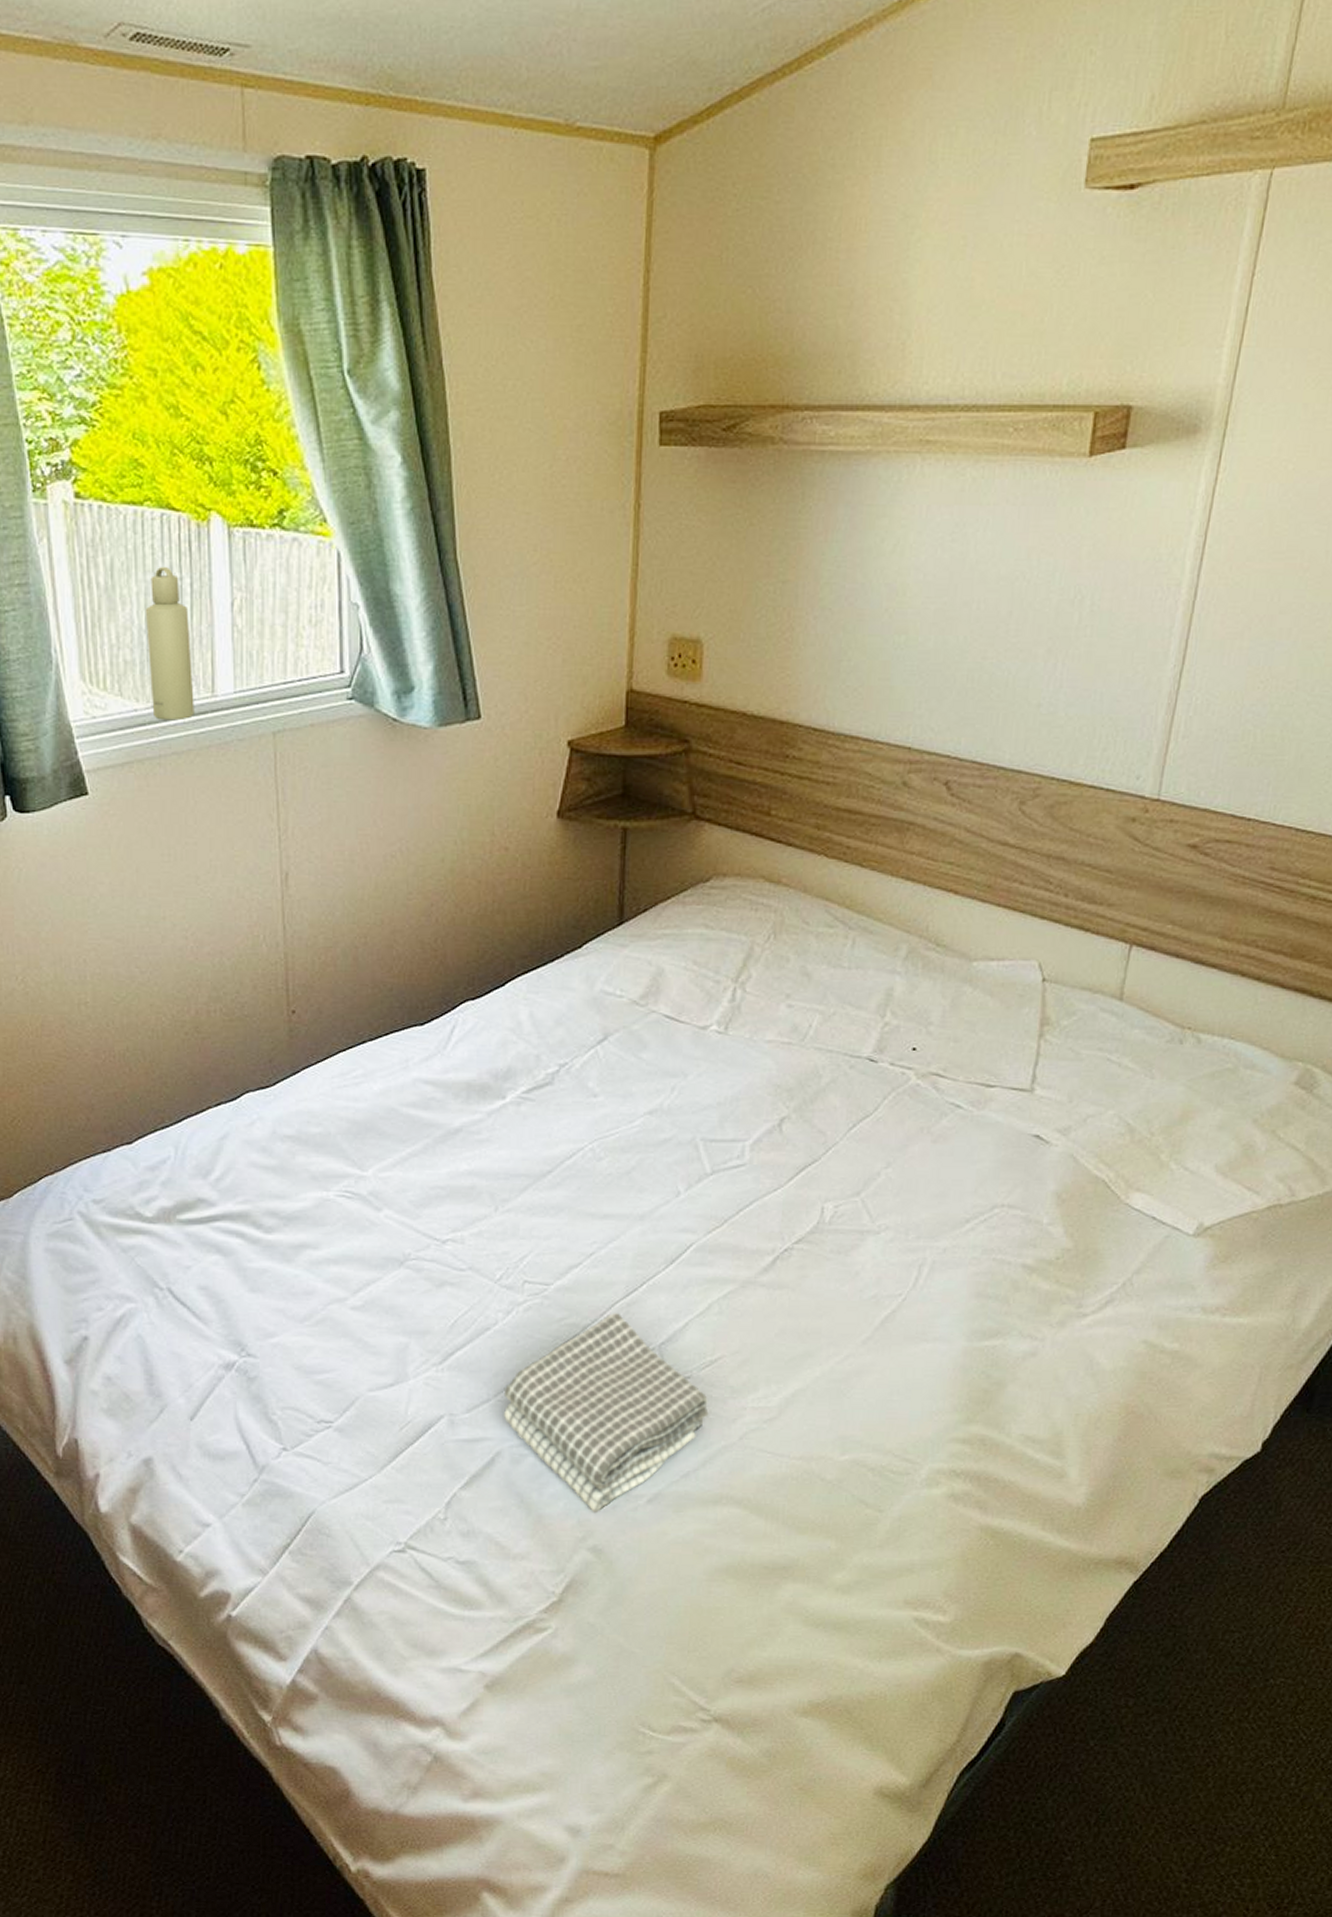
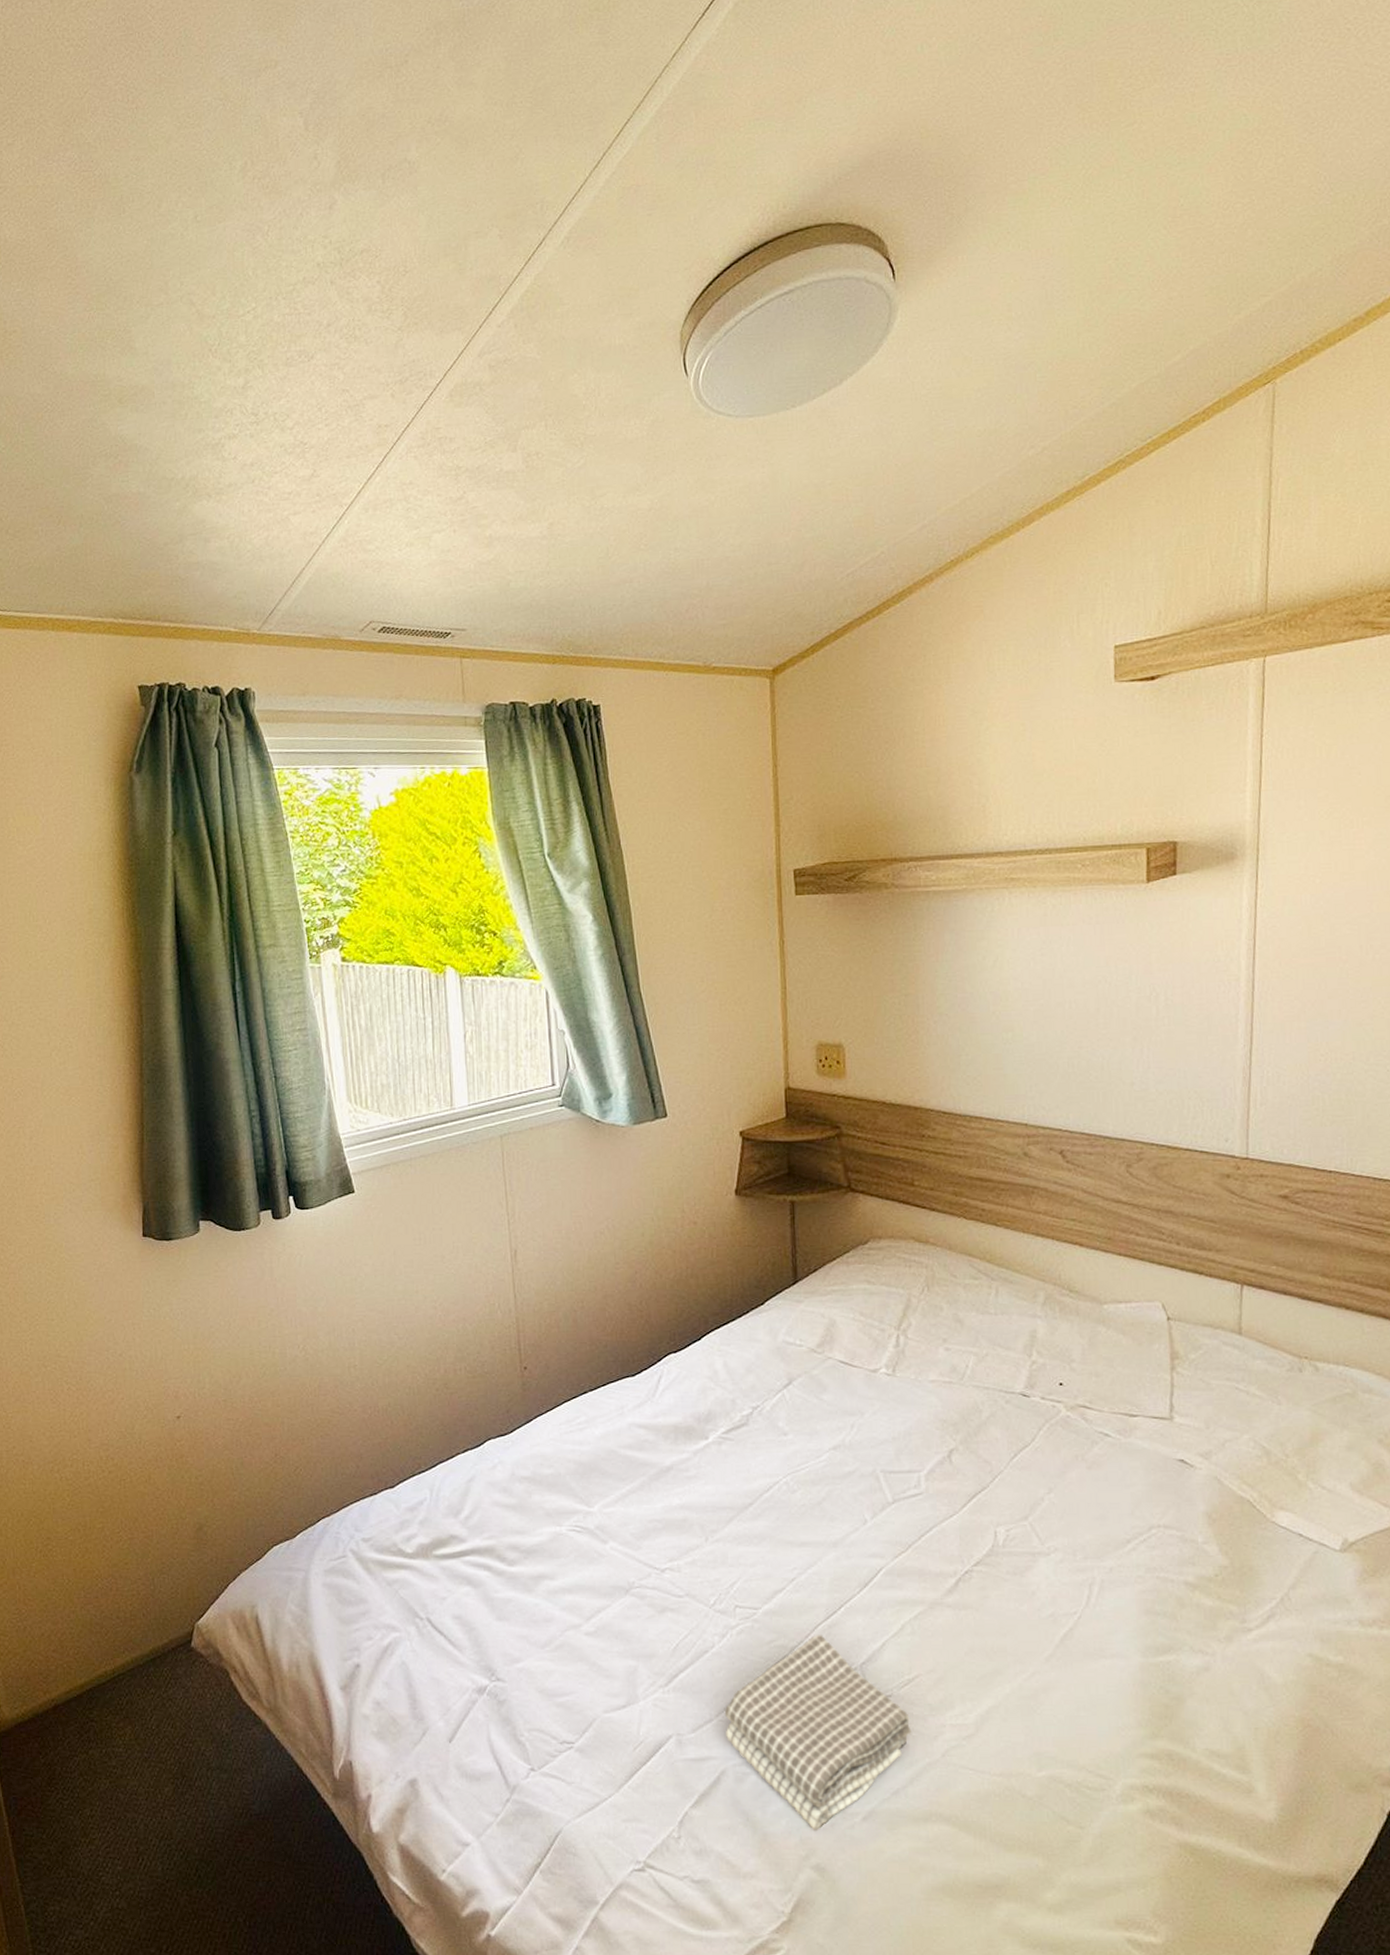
bottle: present [144,566,194,721] -> none [396,1009,437,1130]

